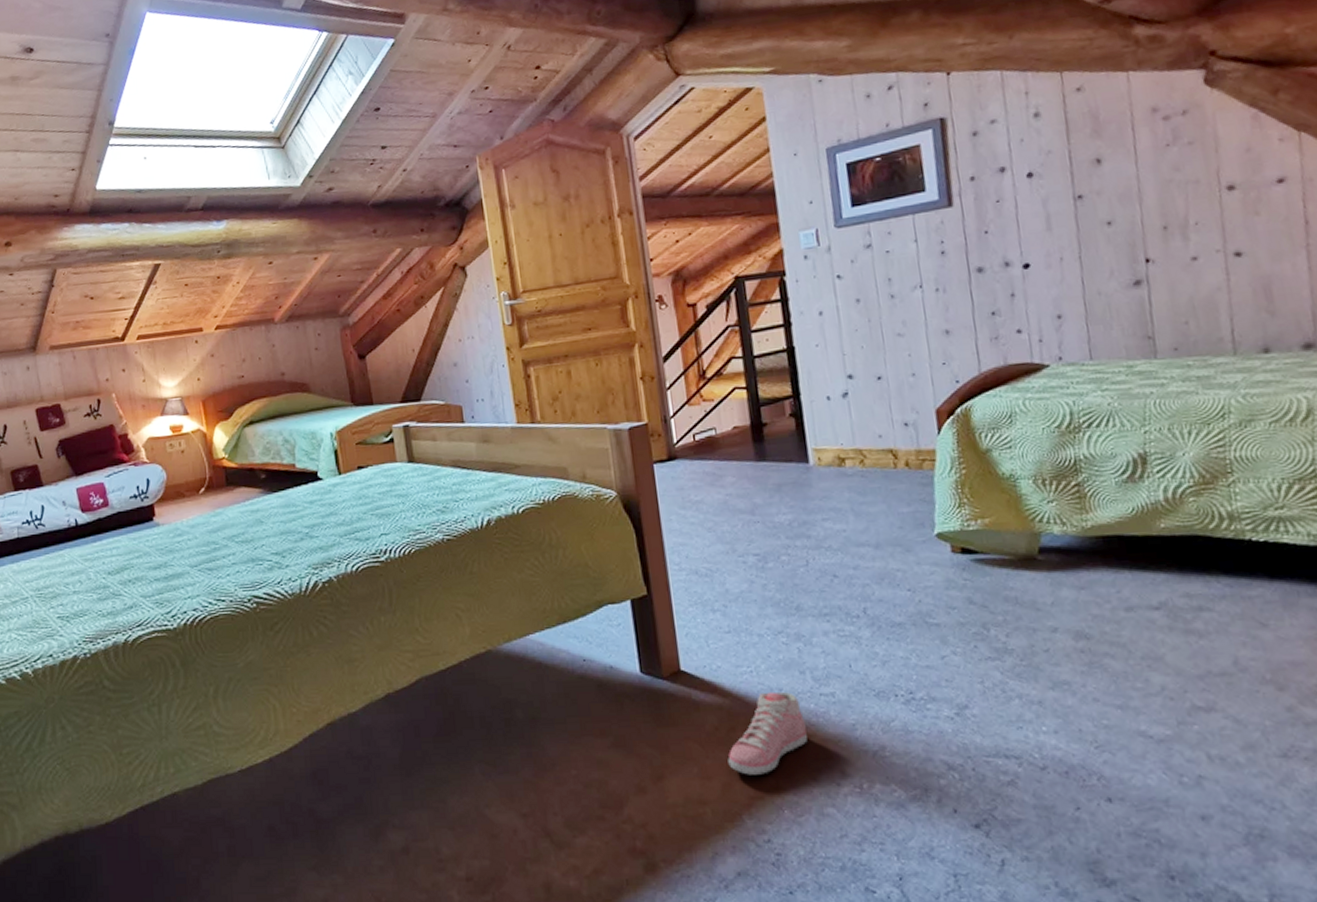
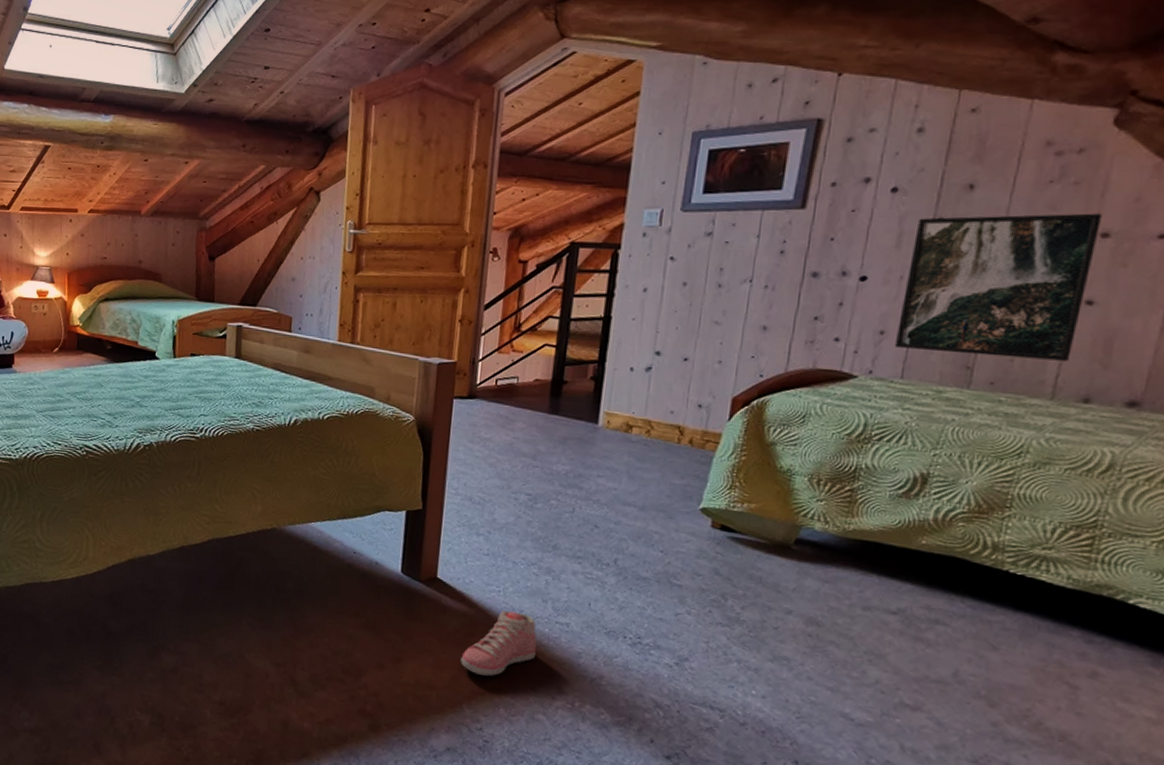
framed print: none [1060,168,1238,329] -> present [894,213,1102,361]

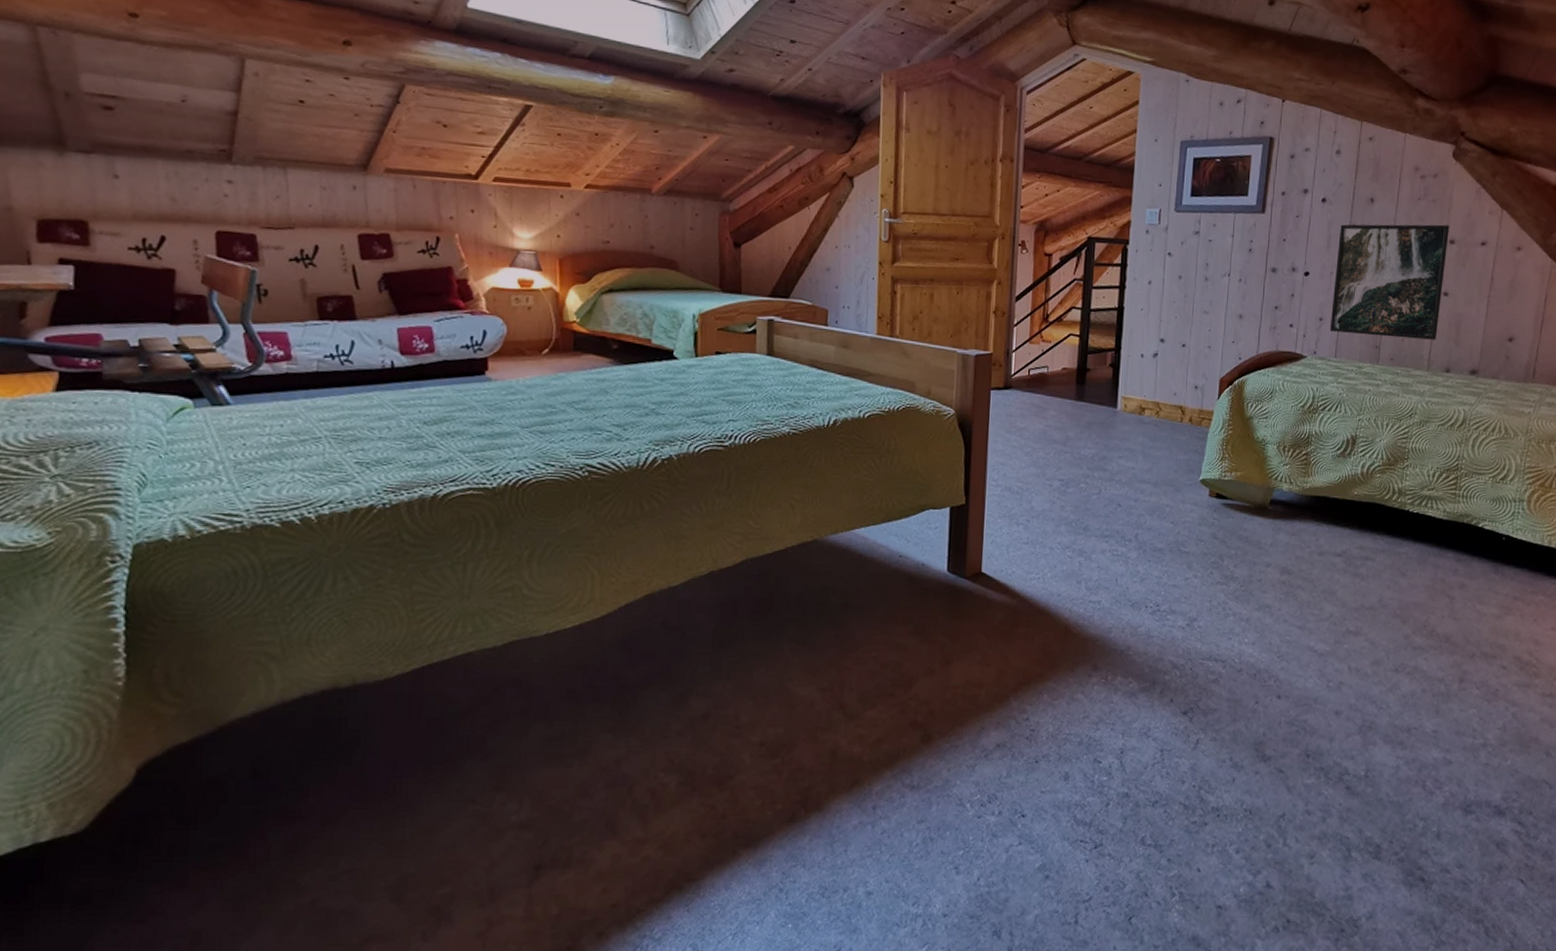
sneaker: present [460,611,537,676] -> none [1006,596,1074,664]

